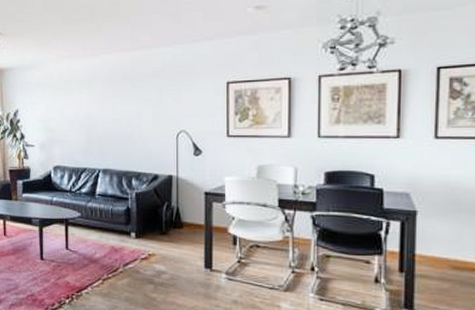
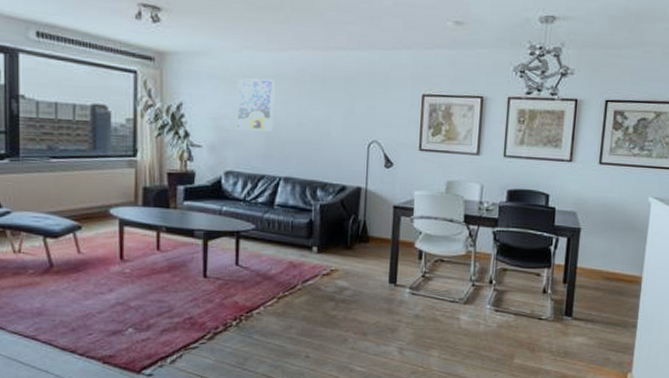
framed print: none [60,82,92,129] -> present [236,78,275,132]

